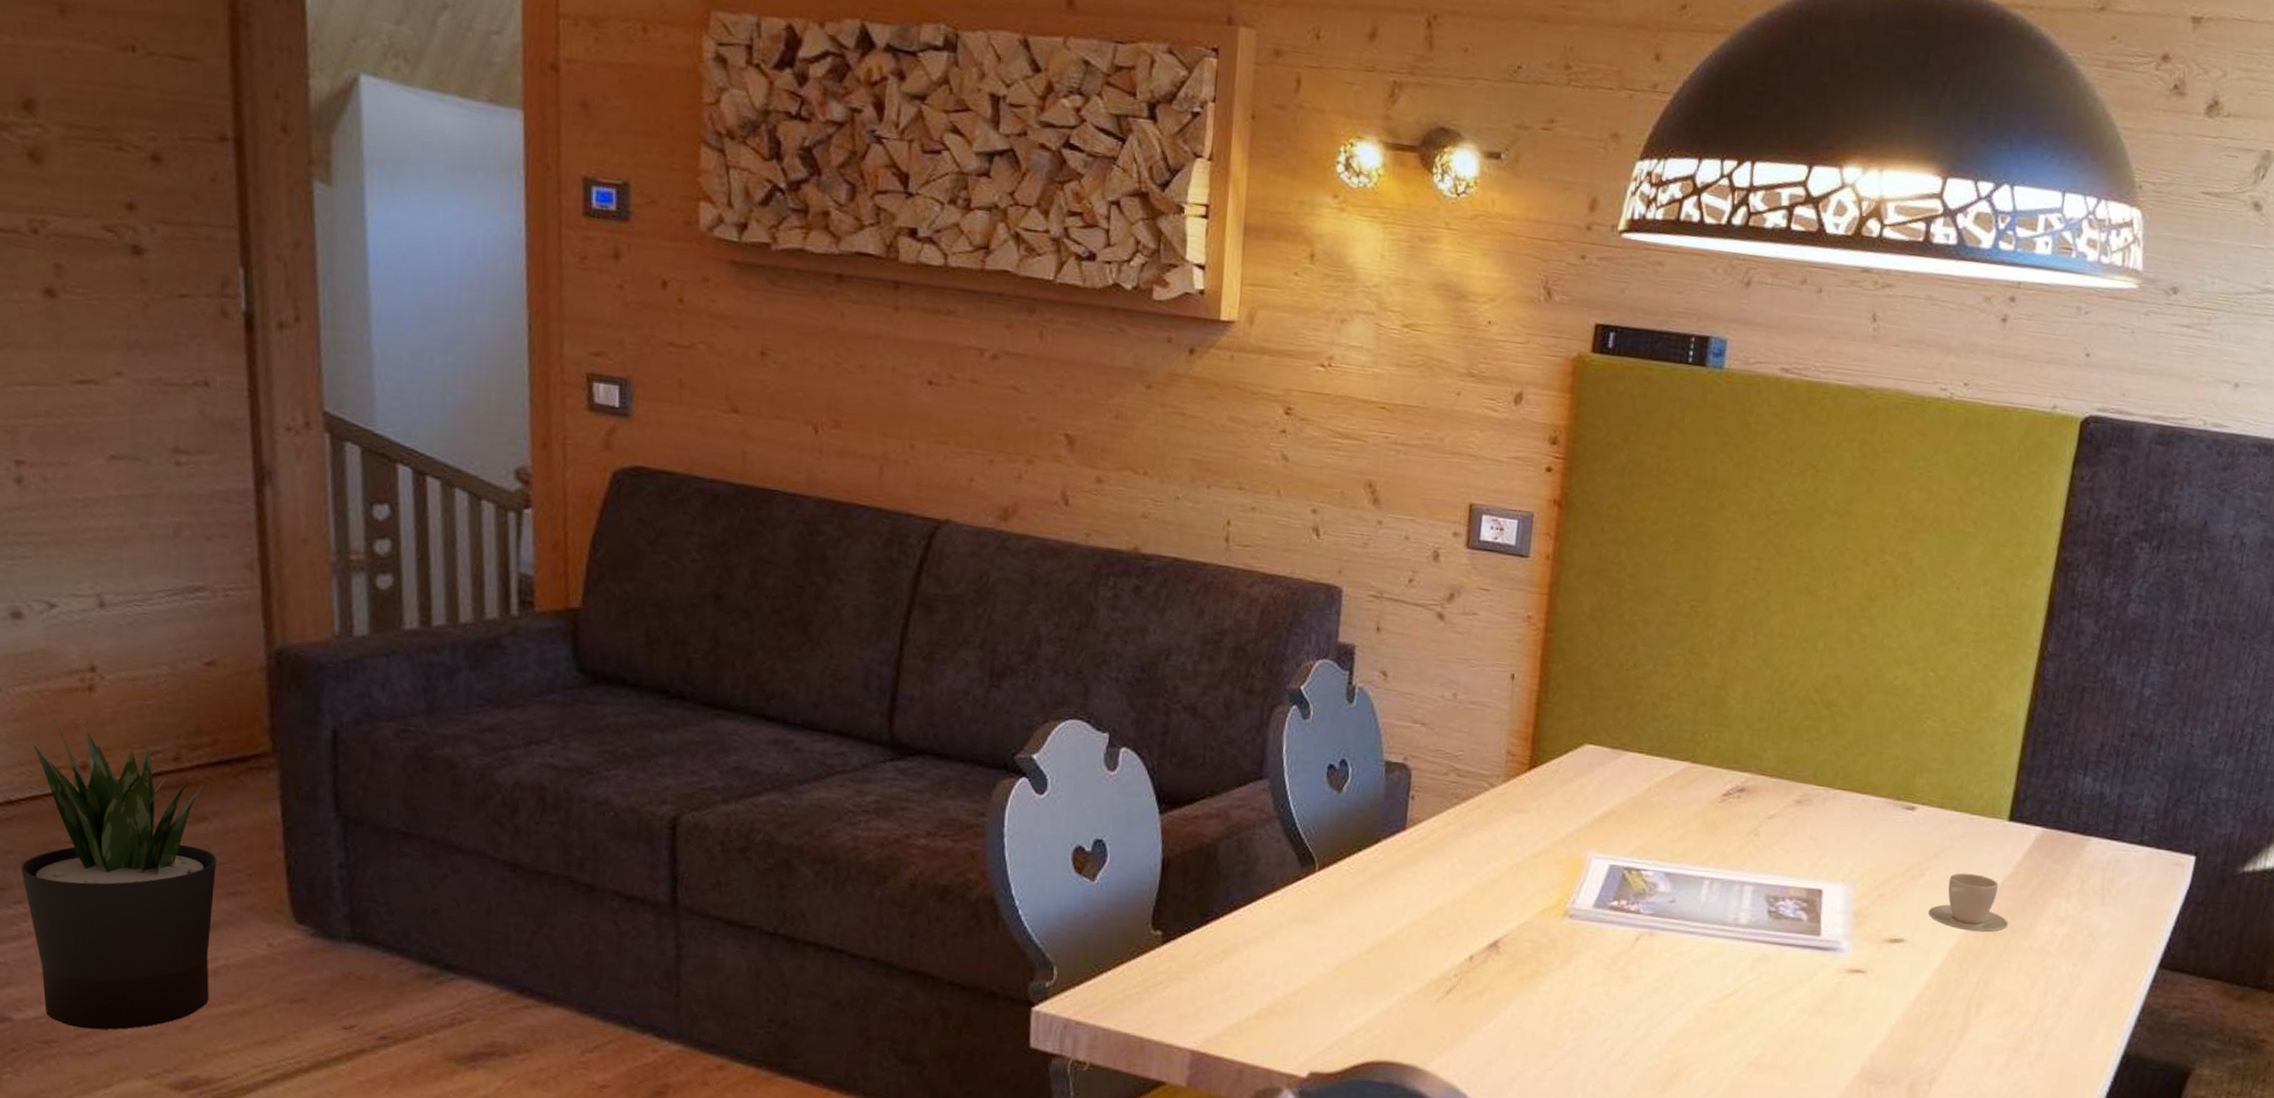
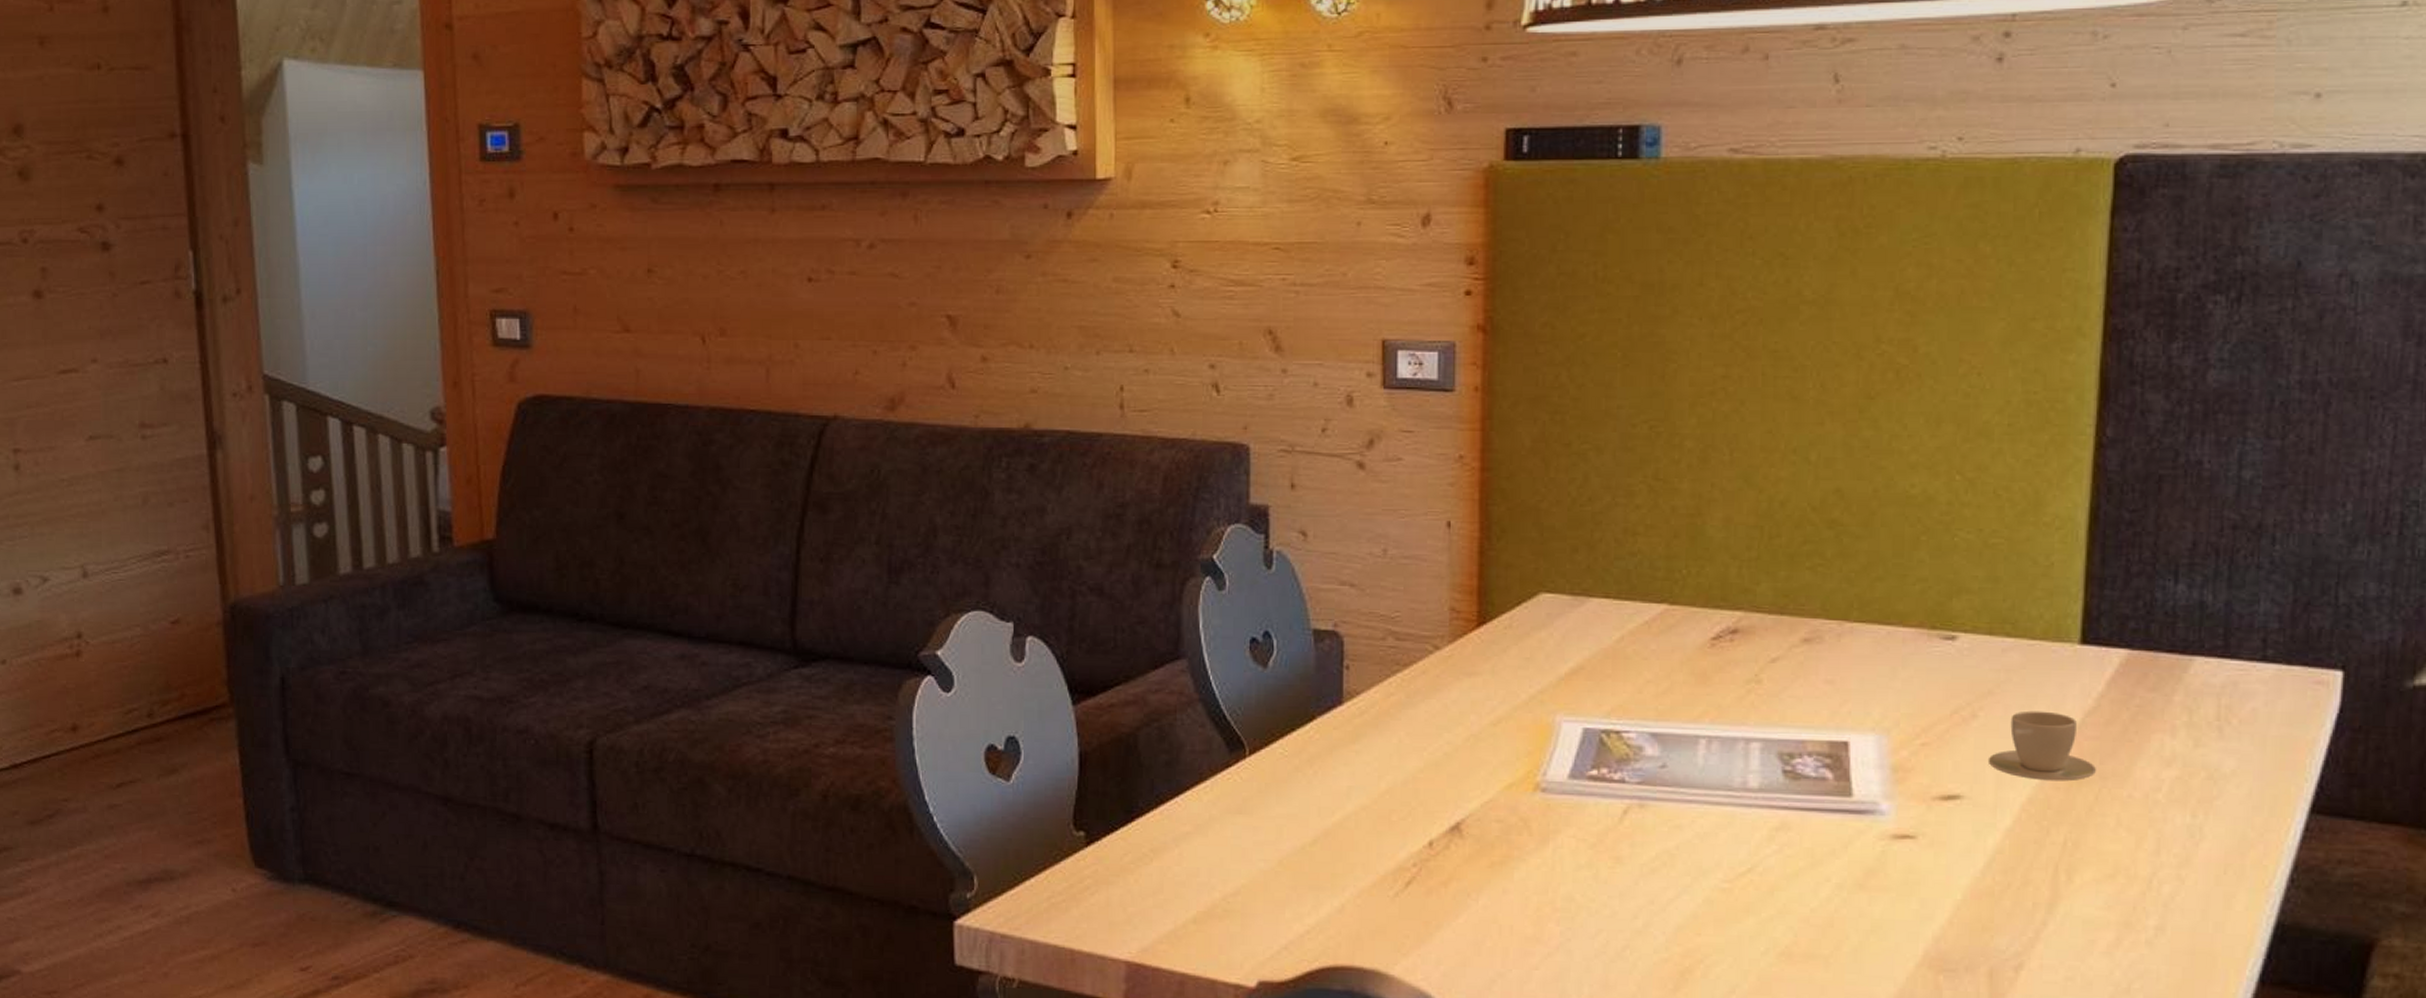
planter: present [21,719,216,1030] -> none [25,685,186,980]

